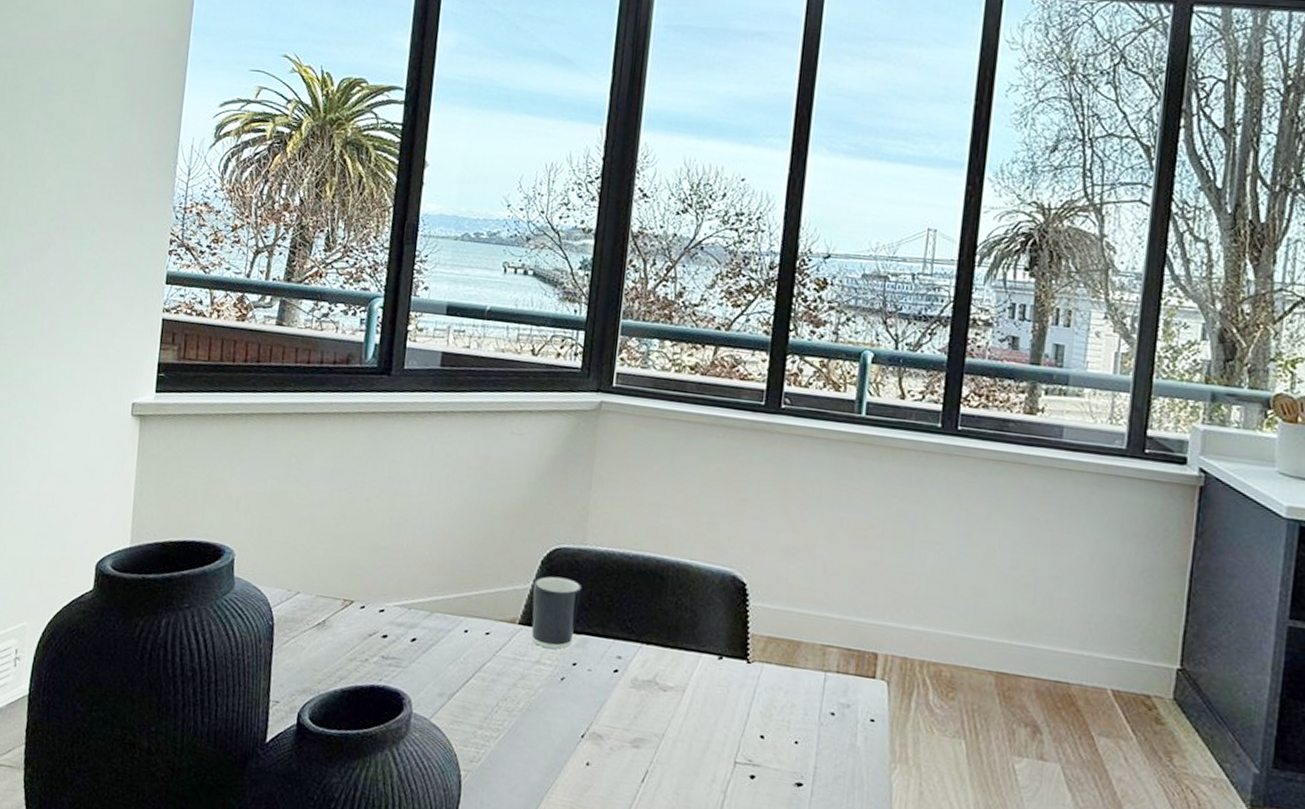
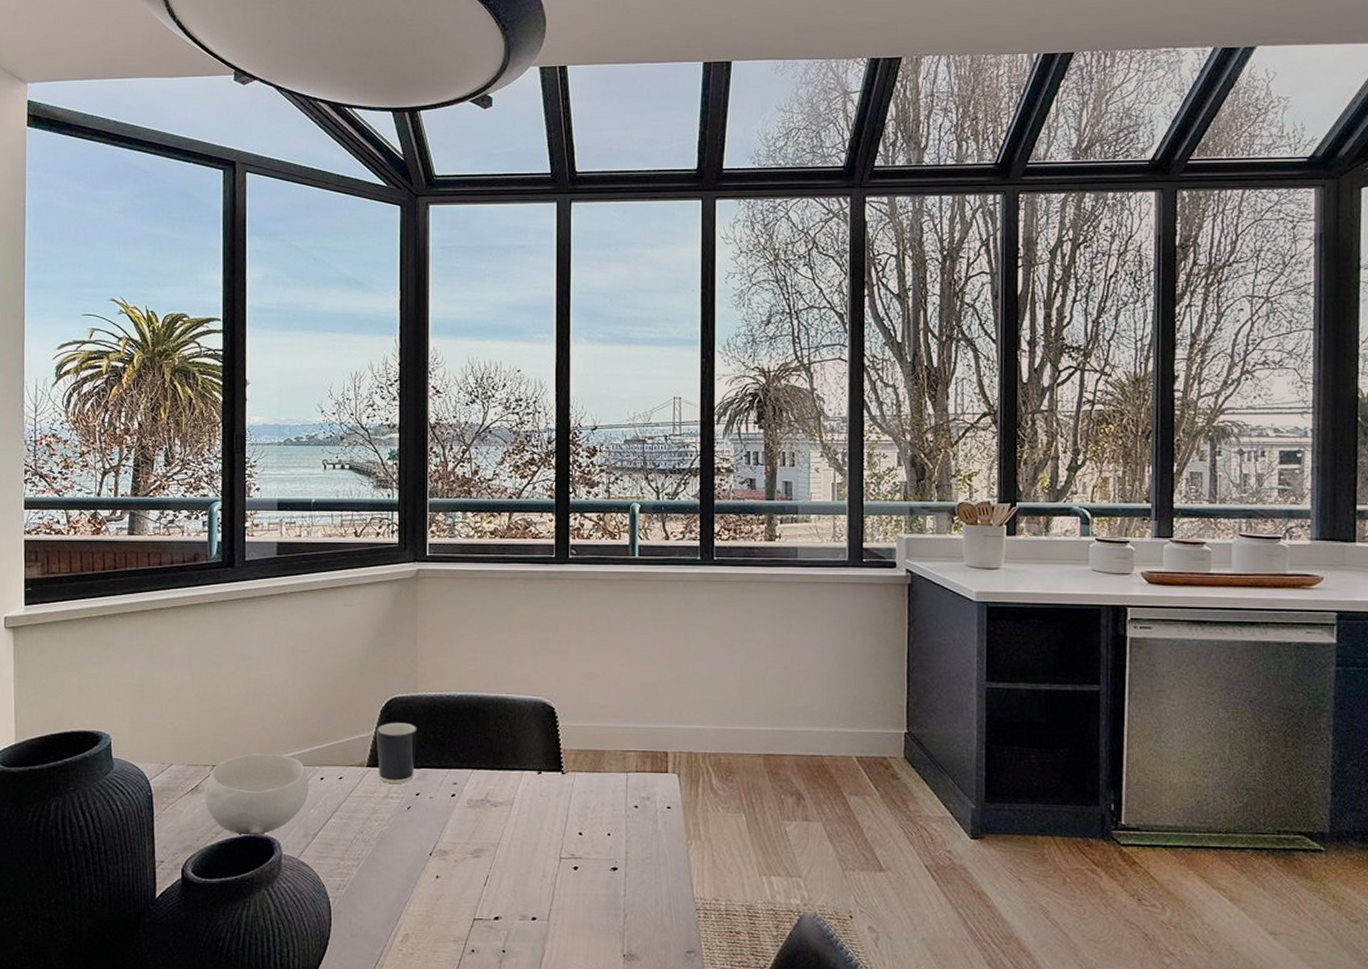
bowl: none [332,591,450,687] -> present [205,753,308,836]

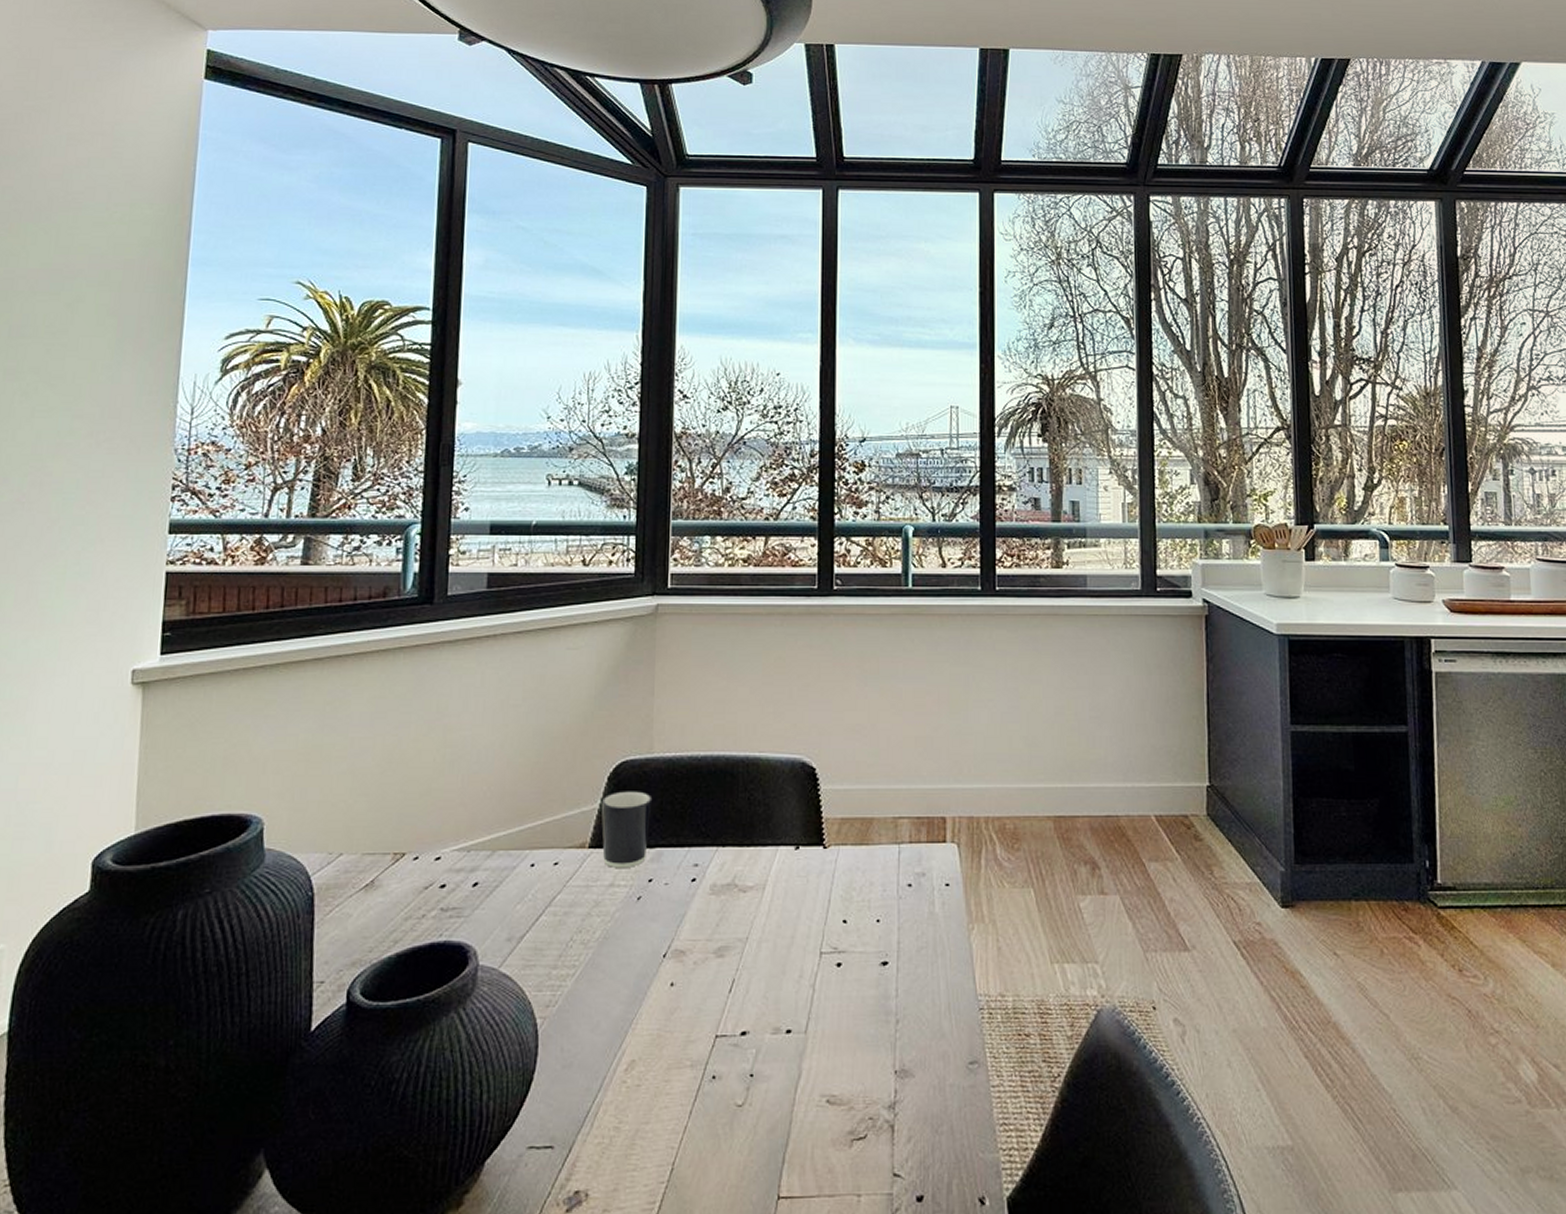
bowl: present [205,753,308,836] -> none [382,836,515,942]

